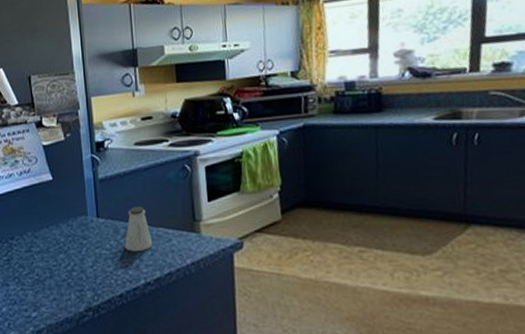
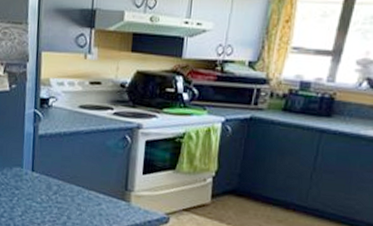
saltshaker: present [125,207,152,252] -> none [55,167,82,210]

